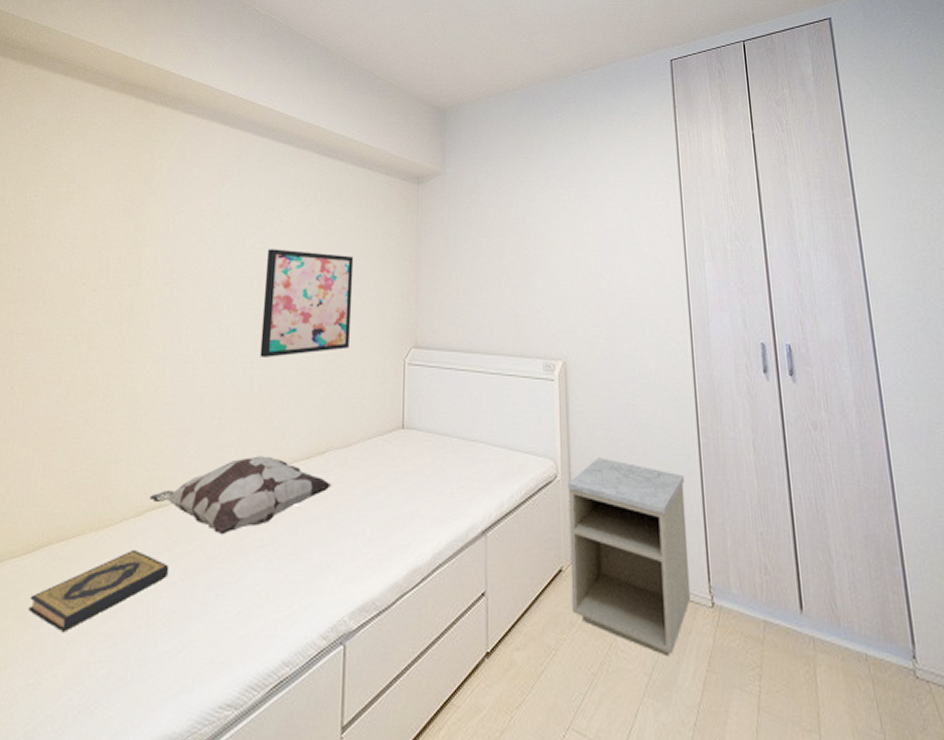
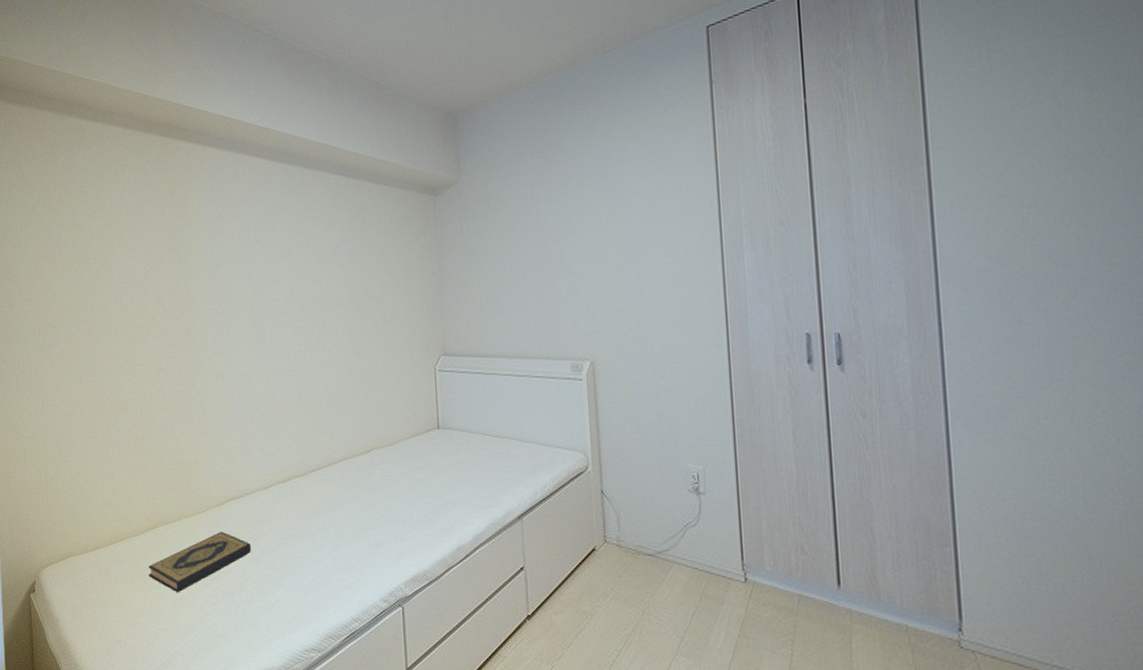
decorative pillow: present [149,456,332,535] -> none [227,455,379,520]
wall art: present [259,249,354,357] -> none [298,270,383,371]
nightstand: present [568,458,691,657] -> none [599,450,724,623]

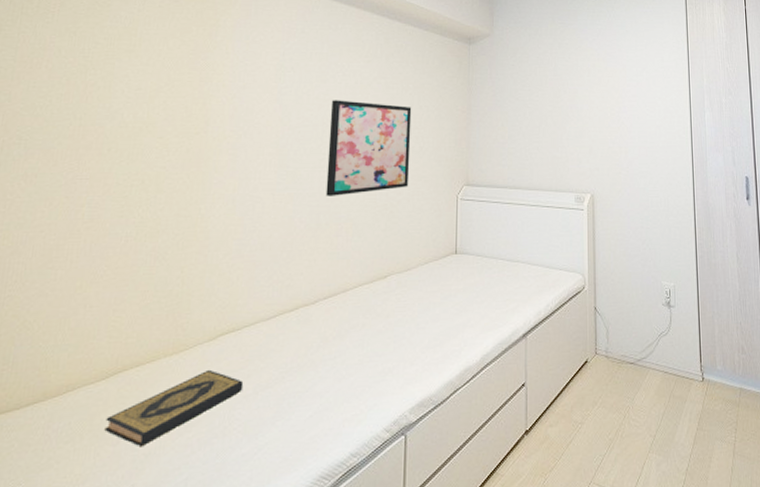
wall art: none [298,270,383,371] -> present [325,100,412,196]

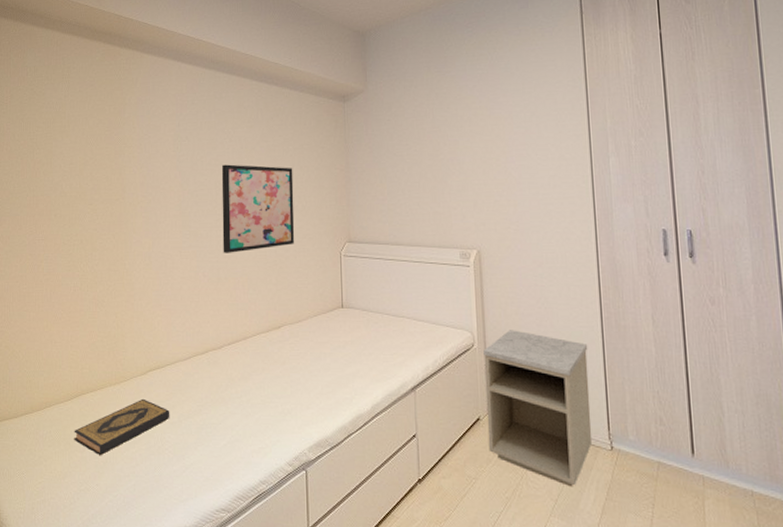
nightstand: none [593,271,687,422] -> present [483,330,593,487]

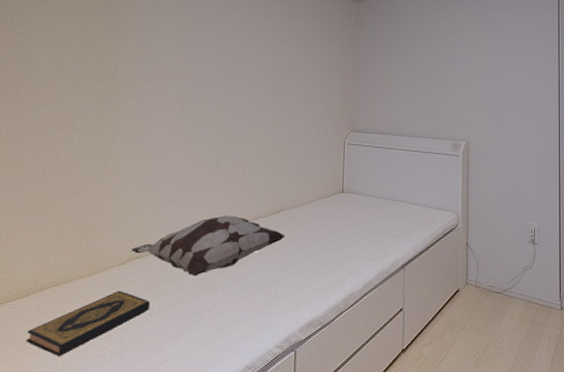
decorative pillow: none [150,330,288,389] -> present [131,215,286,277]
wall art: present [221,164,295,253] -> none [224,51,304,139]
nightstand: present [483,330,593,487] -> none [465,211,548,344]

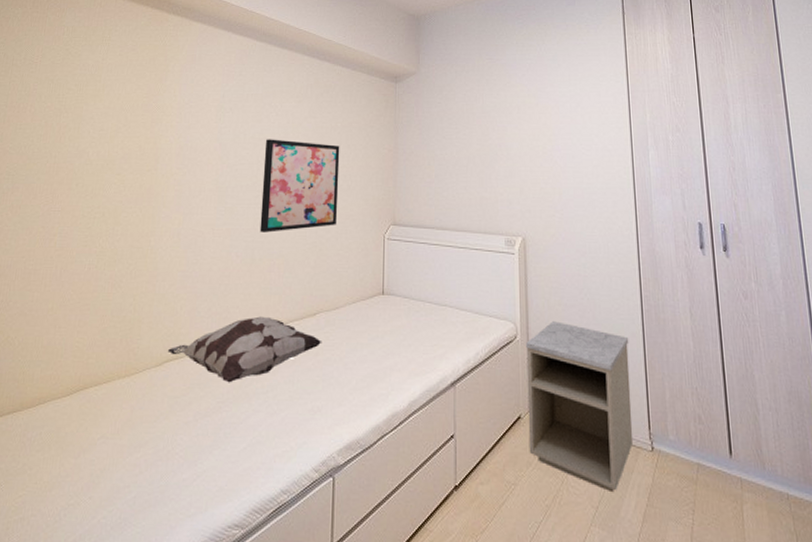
hardback book: present [26,290,151,356] -> none [68,393,185,461]
wall art: none [224,51,304,139] -> present [259,139,340,233]
nightstand: none [465,211,548,344] -> present [526,321,634,493]

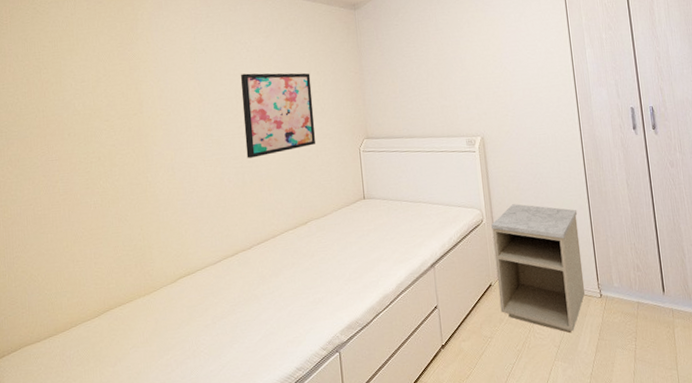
decorative pillow: present [167,316,322,383] -> none [179,229,316,289]

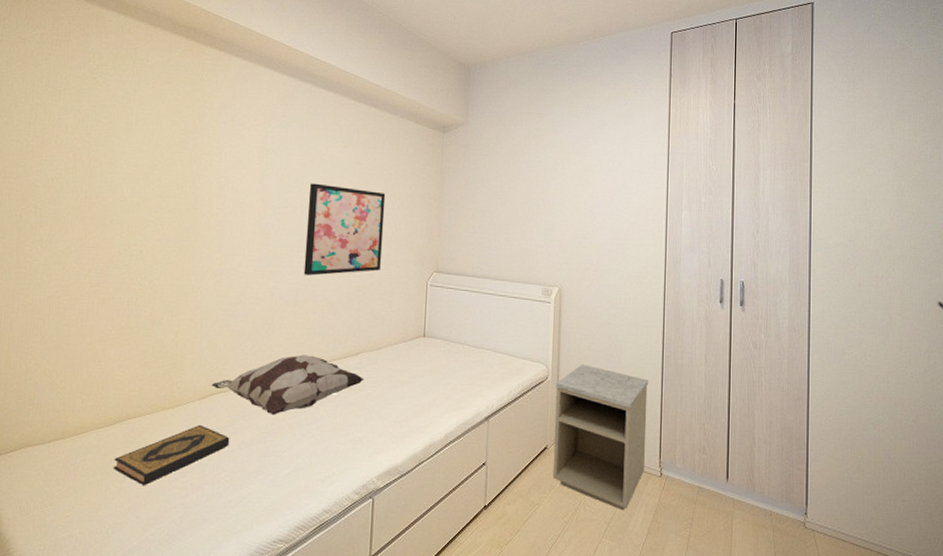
hardback book: none [103,305,204,367] -> present [113,424,230,485]
decorative pillow: none [179,229,316,289] -> present [211,355,365,416]

